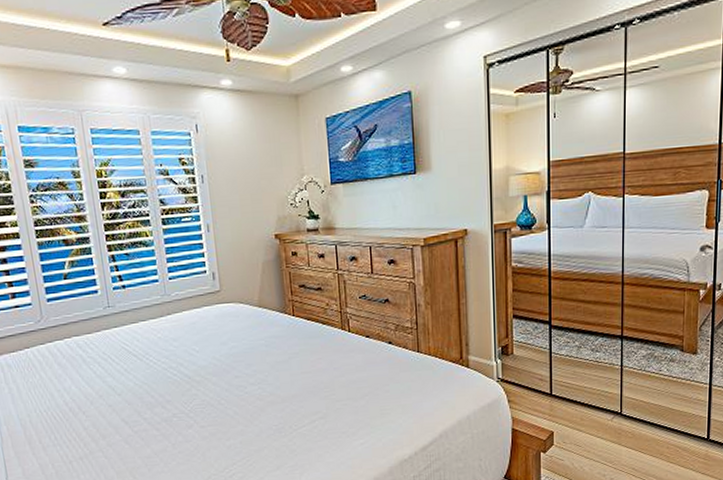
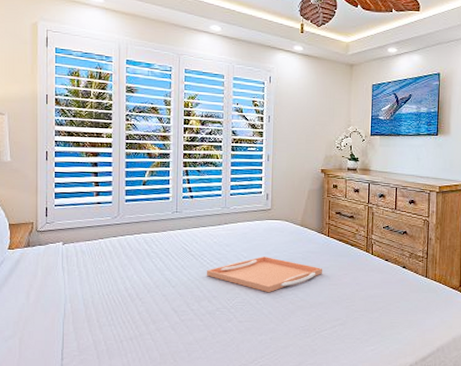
serving tray: none [154,348,291,391] -> present [206,257,322,293]

